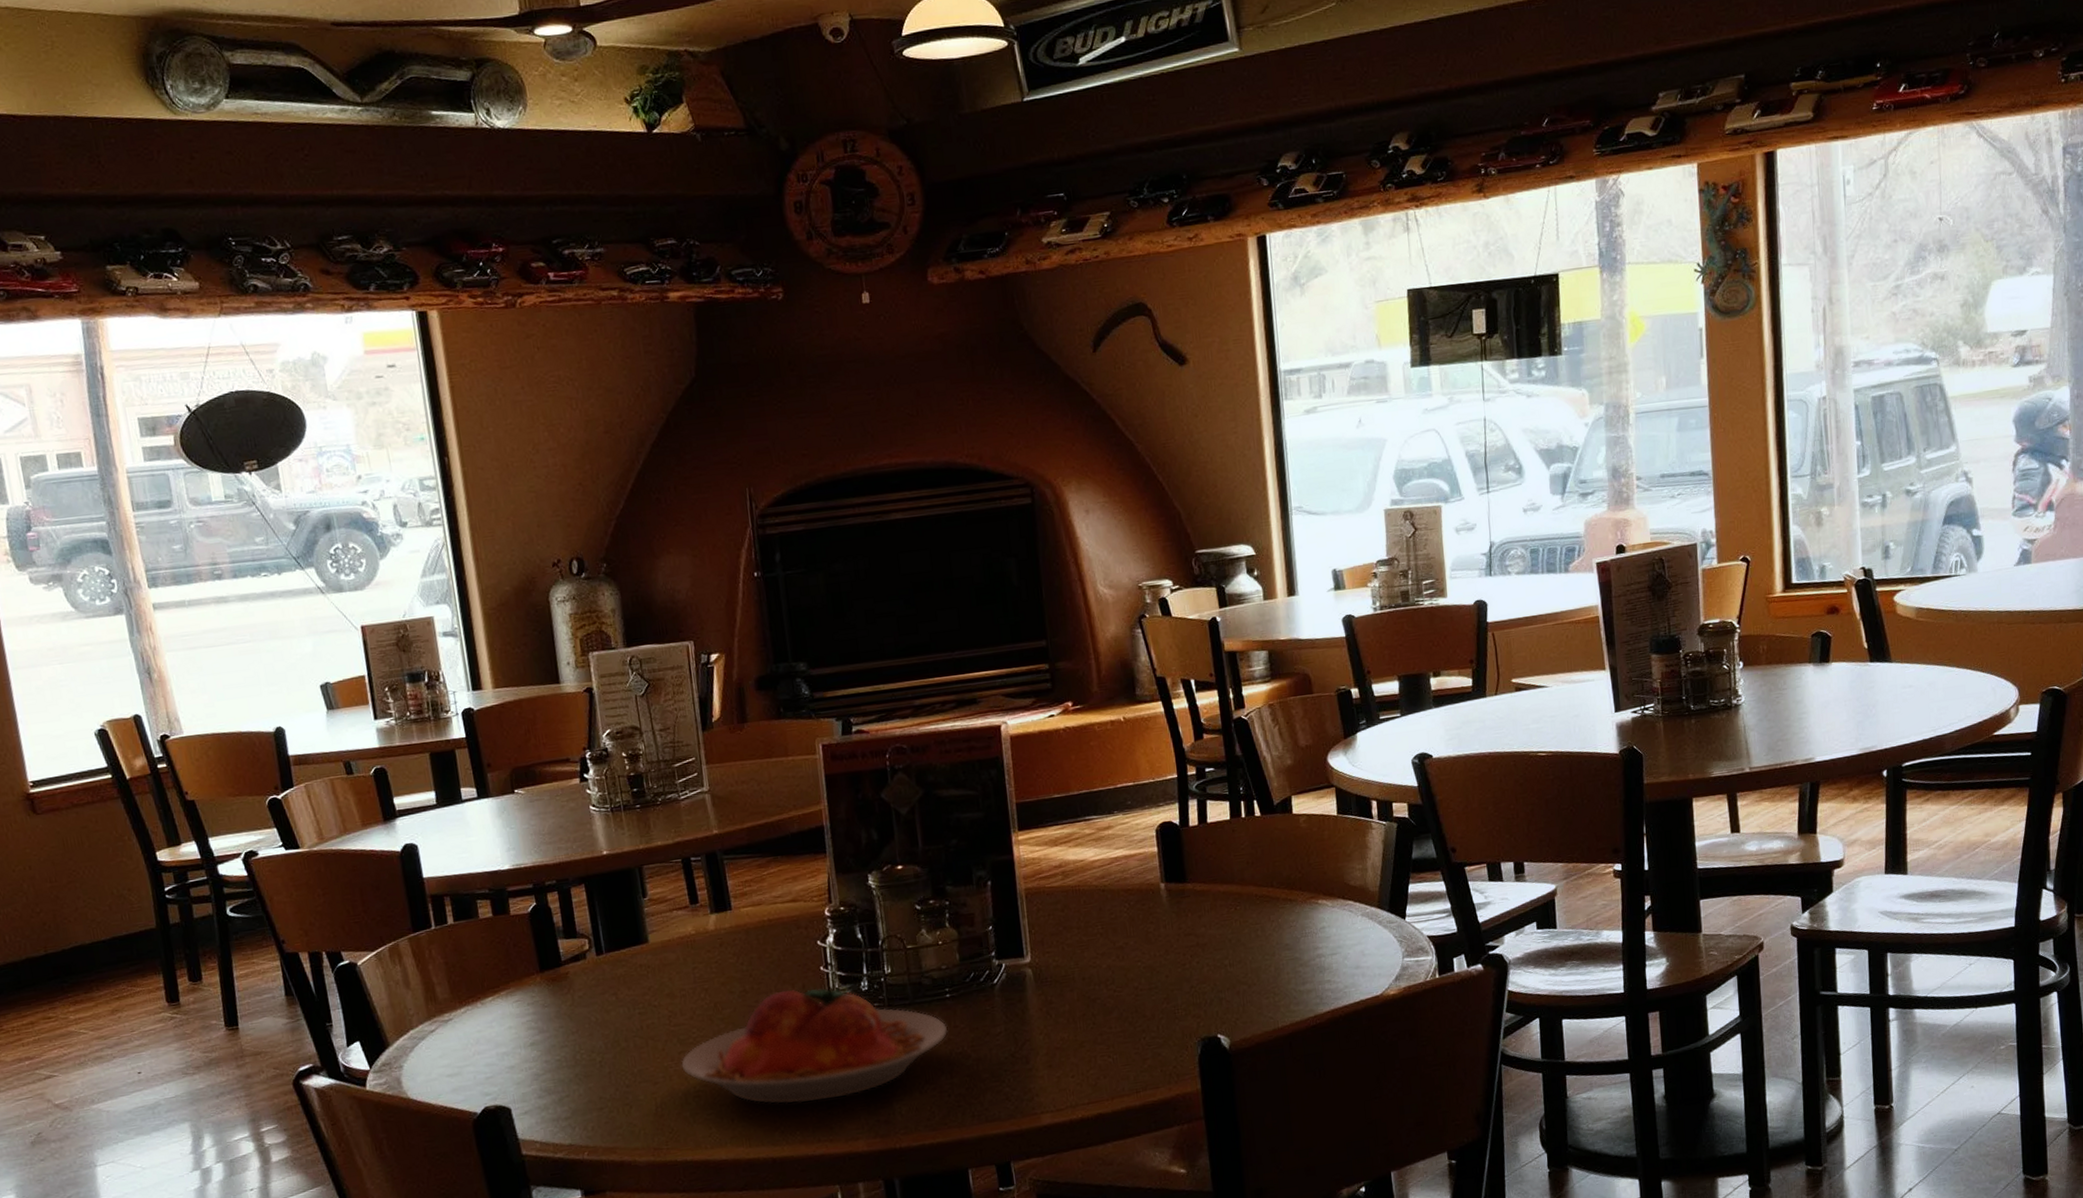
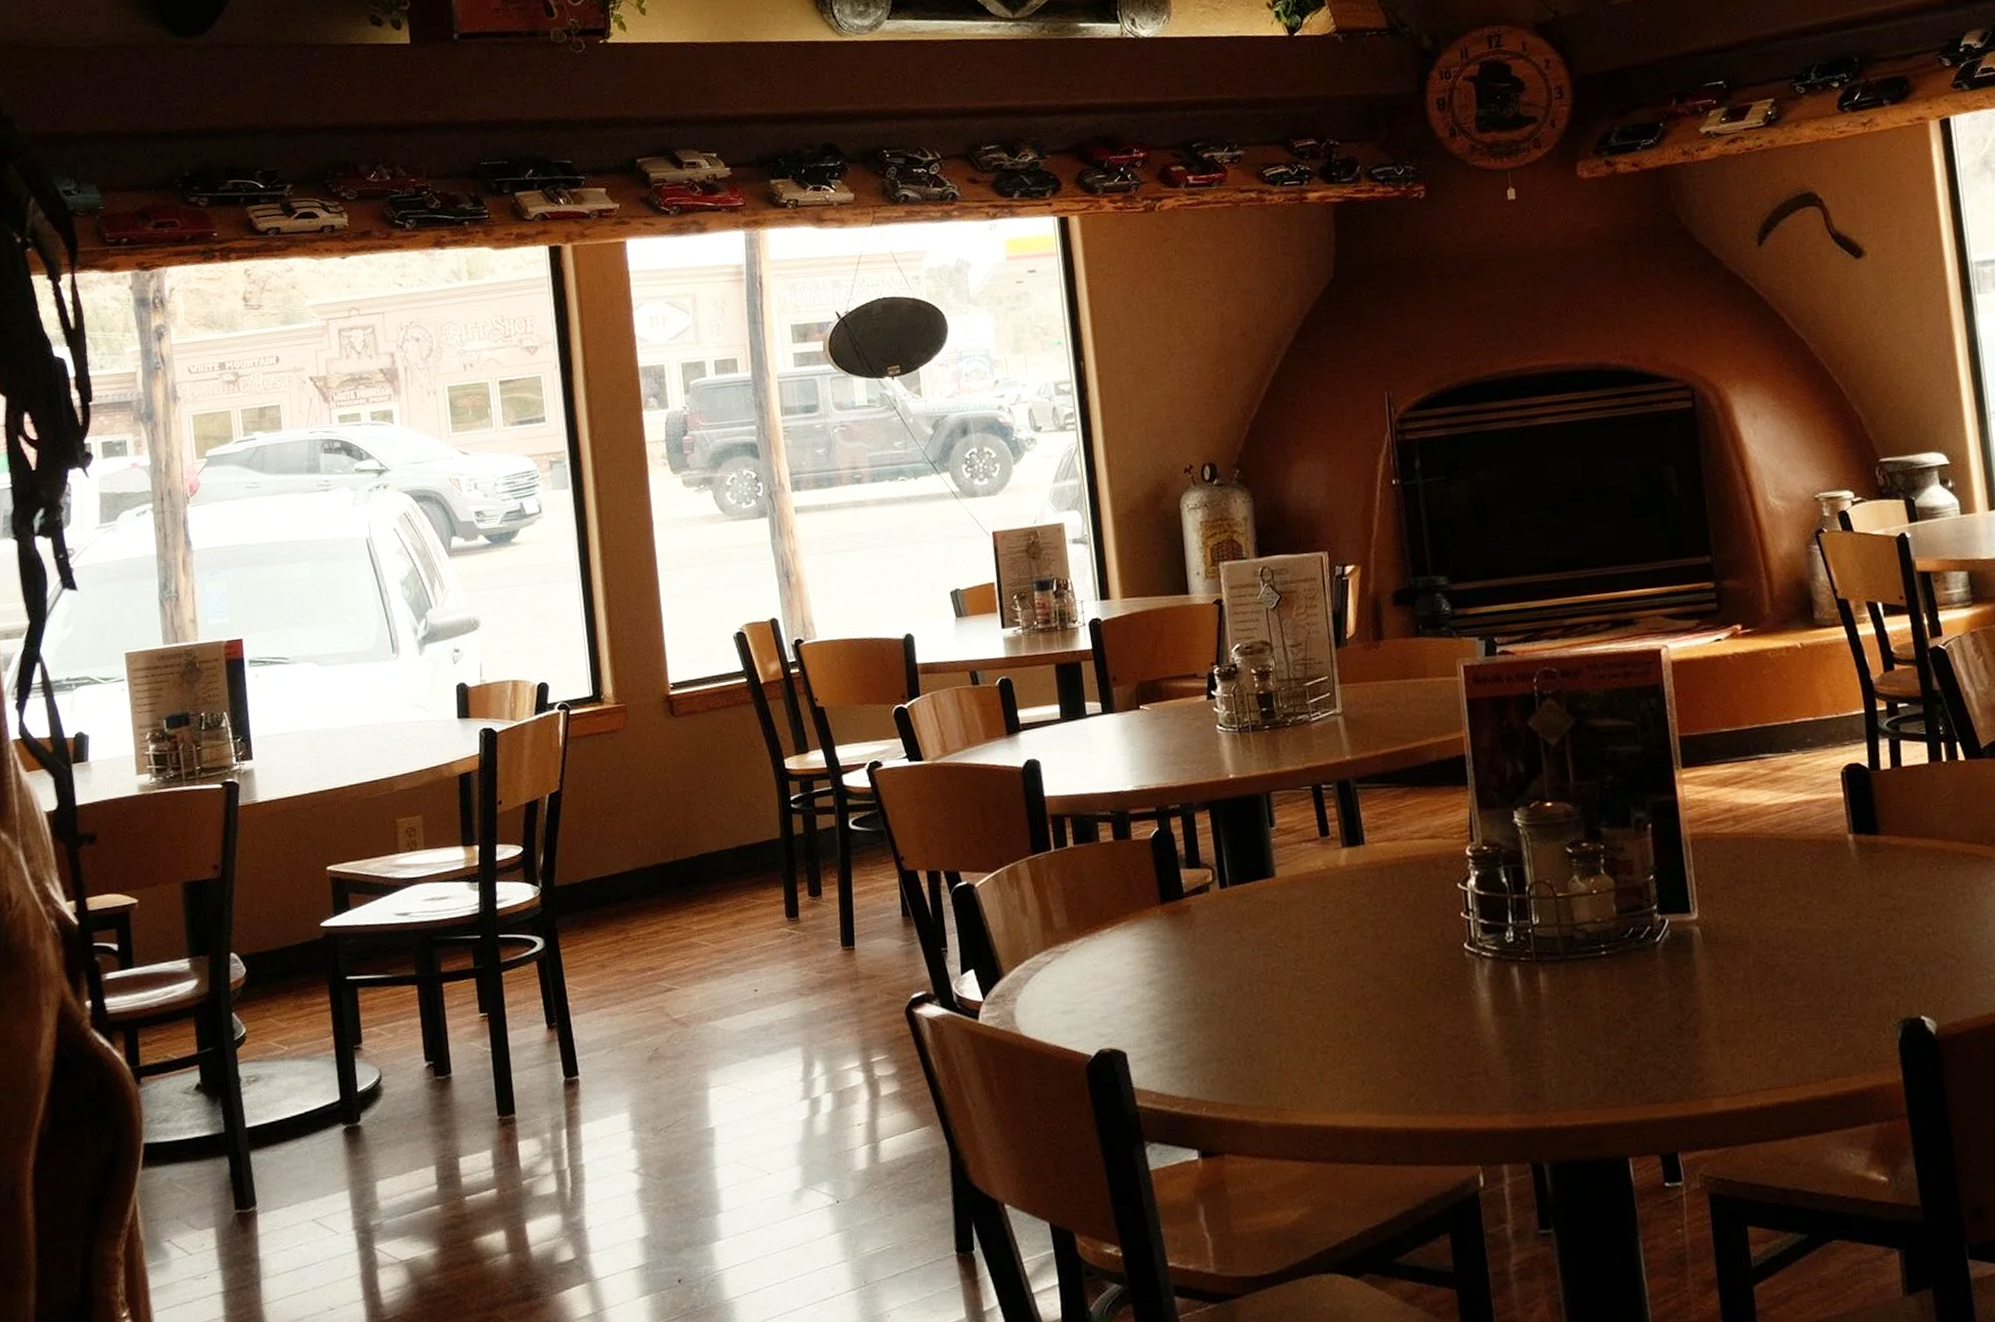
plate: present [681,987,948,1104] -> none [1307,936,1604,1068]

